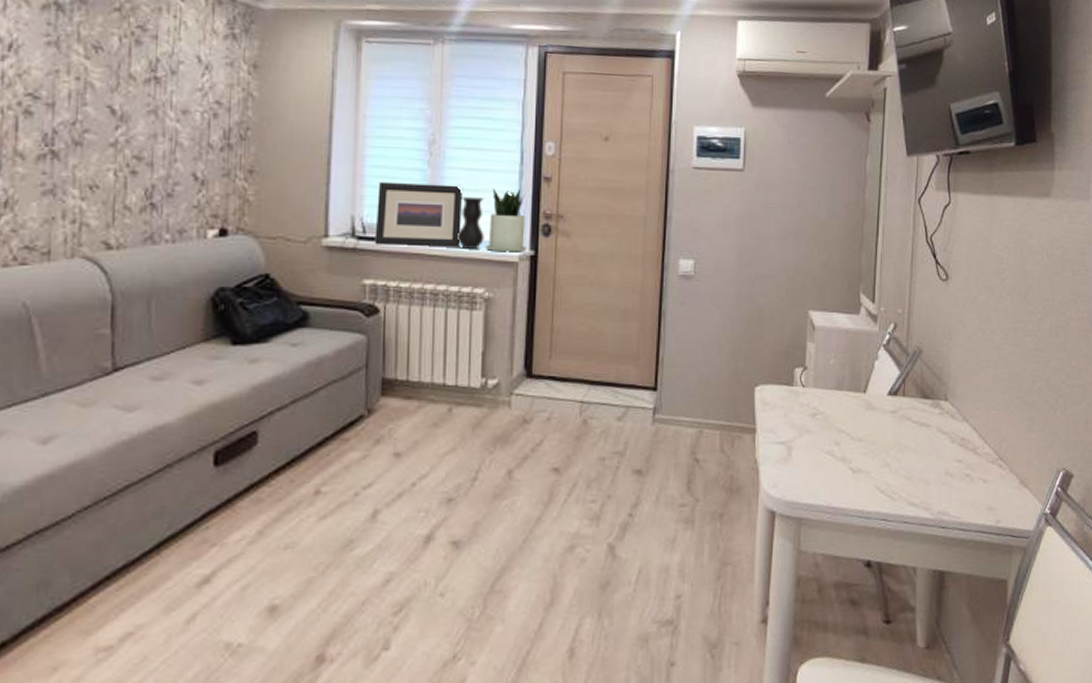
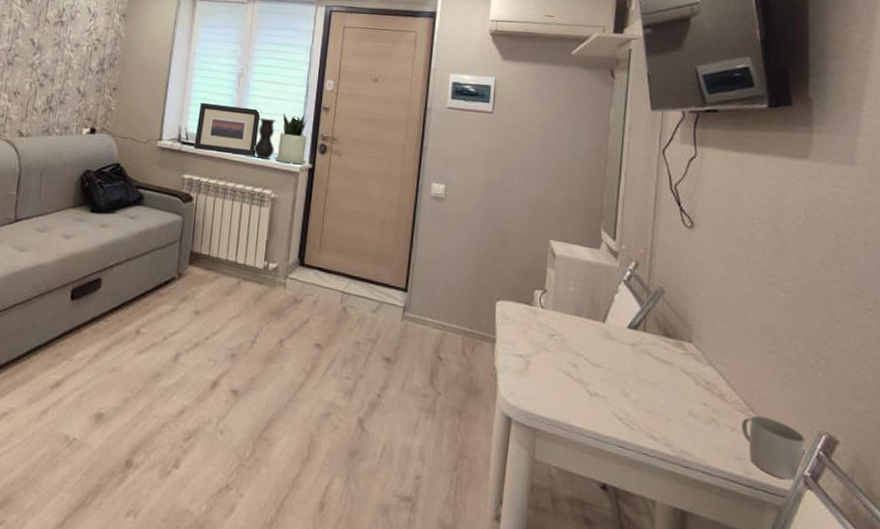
mug: none [991,463,1045,521] -> present [741,415,804,481]

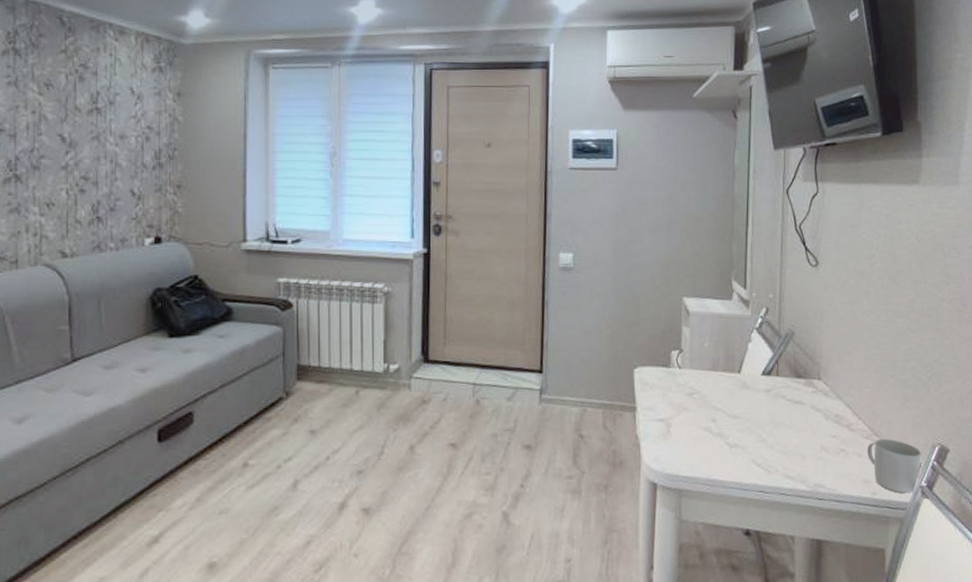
picture frame: present [193,102,262,157] -> none [286,191,362,248]
vase: present [254,117,276,159] -> none [358,201,382,249]
planter: present [274,114,307,165] -> none [382,193,421,251]

